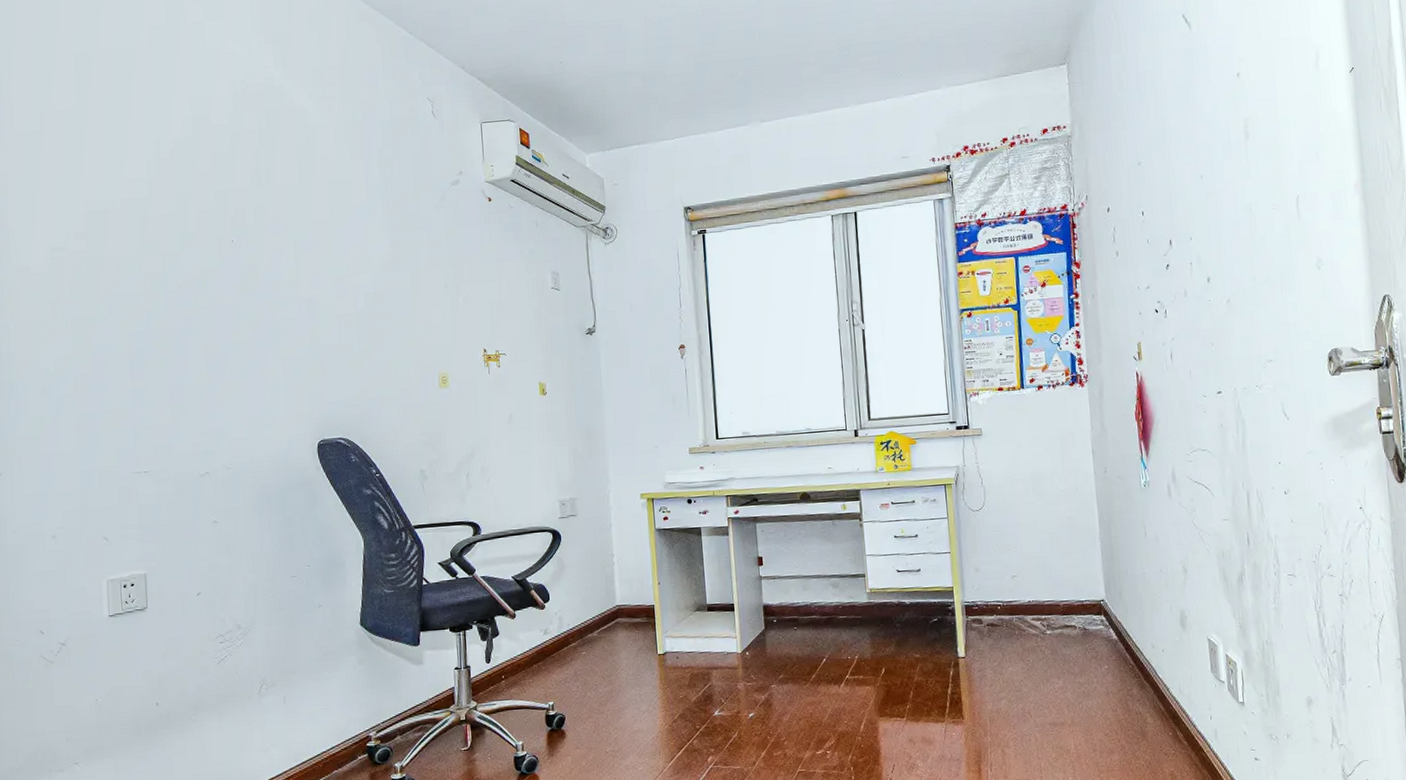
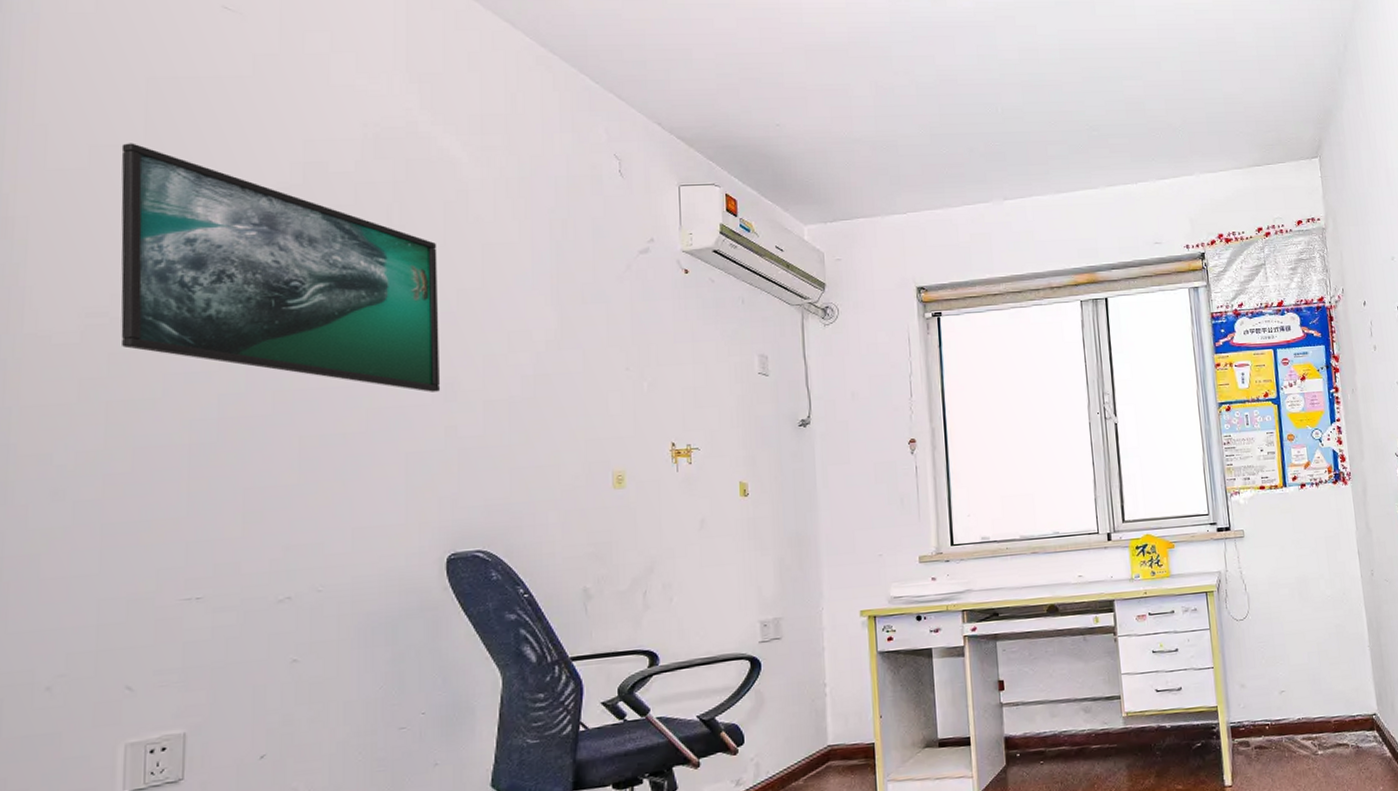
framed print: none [63,108,305,308] -> present [121,143,441,392]

